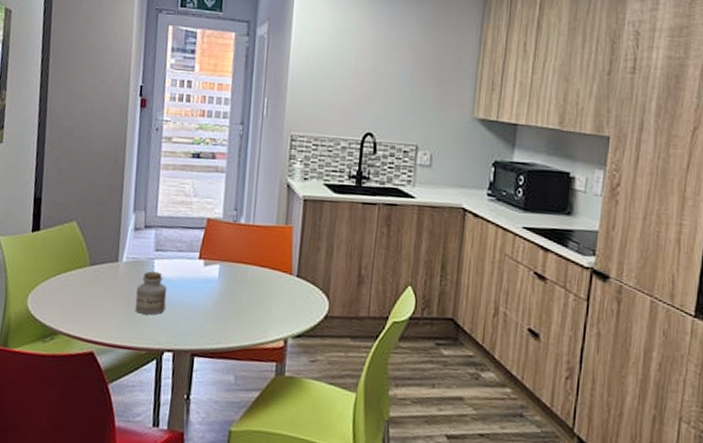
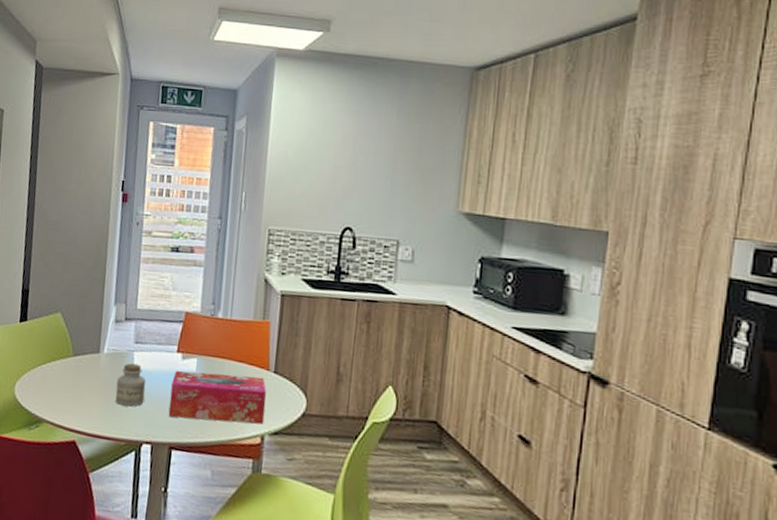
tissue box: none [190,277,289,328] -> present [168,370,266,425]

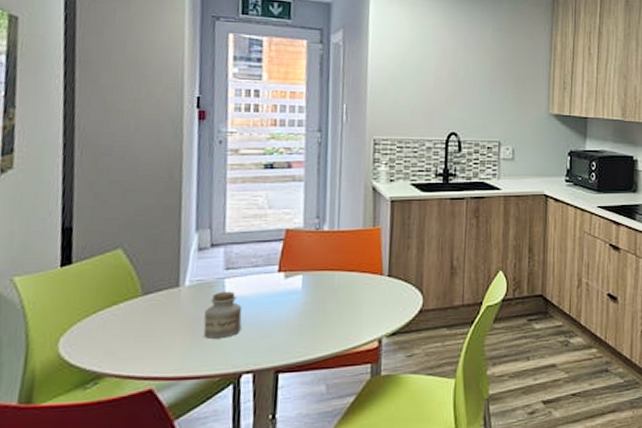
tissue box: present [168,370,266,425] -> none [271,283,382,341]

